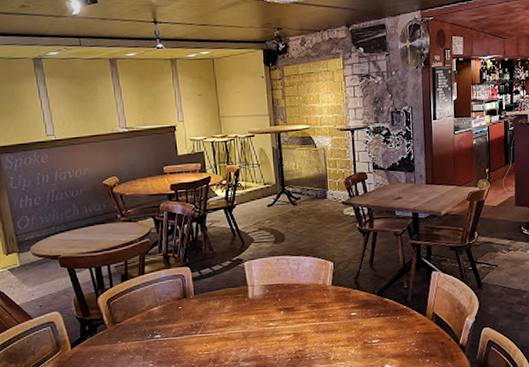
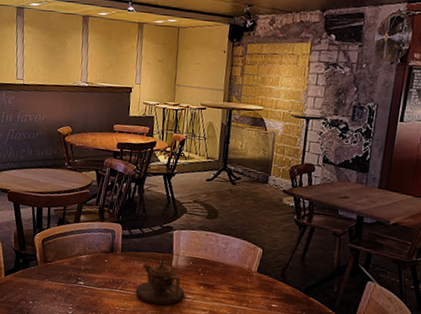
teapot: none [216,292,267,341] -> present [135,258,185,306]

